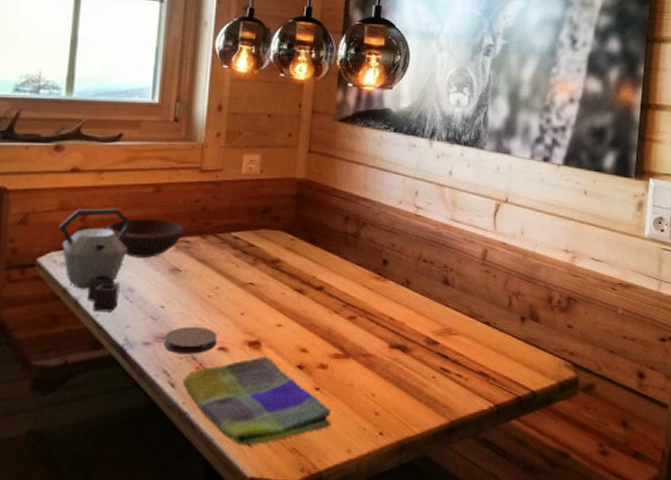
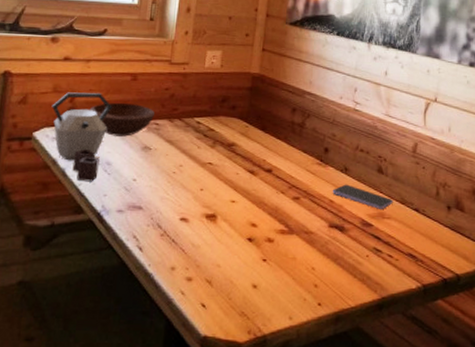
coaster: present [163,326,218,355] -> none [134,198,180,223]
dish towel: present [183,356,332,445] -> none [149,228,276,307]
smartphone: none [392,299,461,326] -> present [332,184,393,211]

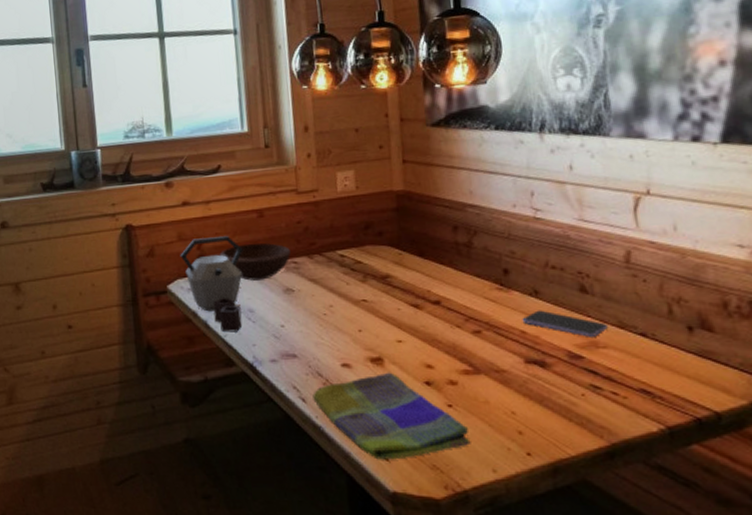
dish towel: none [149,228,276,307] -> present [313,372,471,460]

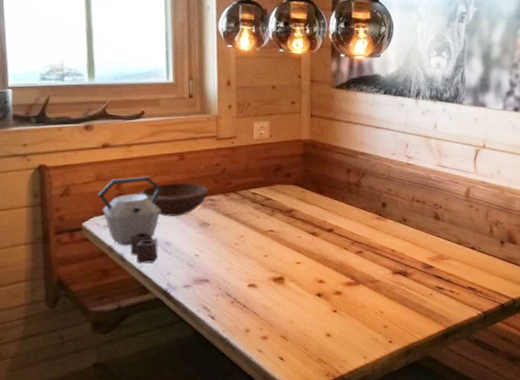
dish towel: present [313,372,471,460] -> none [221,288,349,360]
smartphone: present [522,310,608,339] -> none [393,233,451,253]

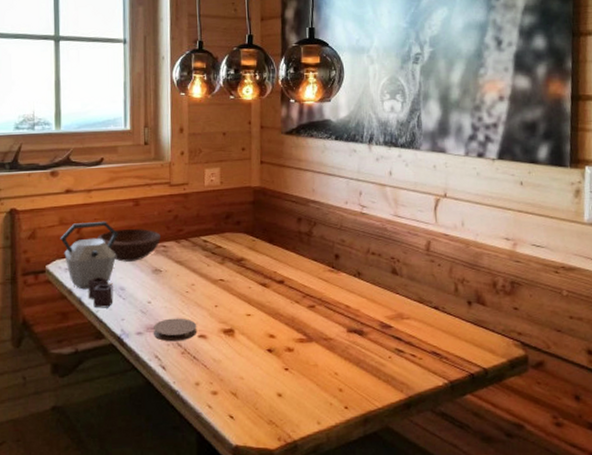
coaster: none [201,269,247,293] -> present [152,318,197,342]

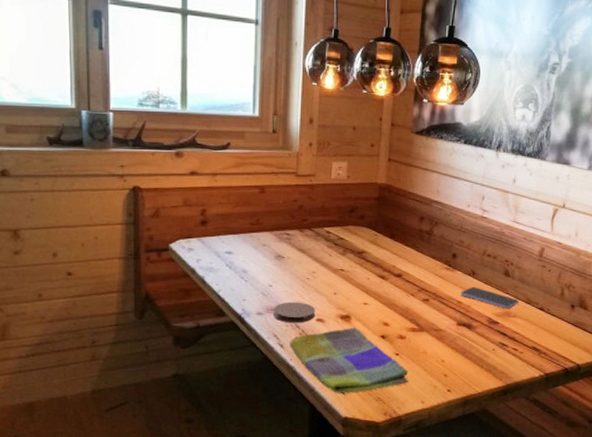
kettle: present [60,220,119,308] -> none [184,205,243,288]
bowl: present [96,228,162,262] -> none [220,214,286,246]
dish towel: none [172,341,302,418] -> present [290,327,409,393]
smartphone: none [347,288,411,311] -> present [460,286,519,310]

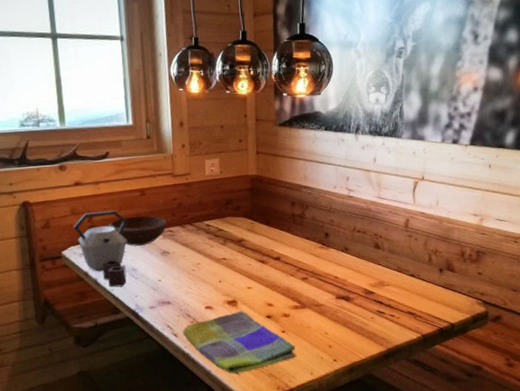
kettle: none [184,205,243,288] -> present [73,210,128,288]
bowl: none [220,214,286,246] -> present [107,216,168,246]
coaster: present [273,302,316,323] -> none [164,292,204,313]
smartphone: present [460,286,519,310] -> none [336,261,391,280]

